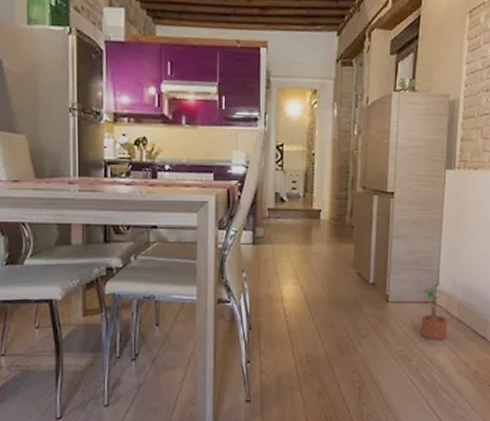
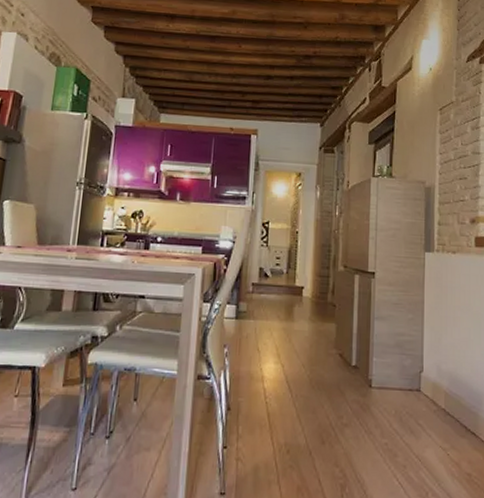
potted plant: present [421,289,448,340] -> none [407,375,435,434]

